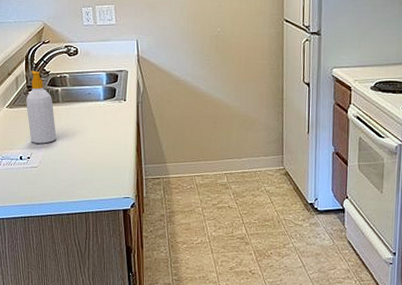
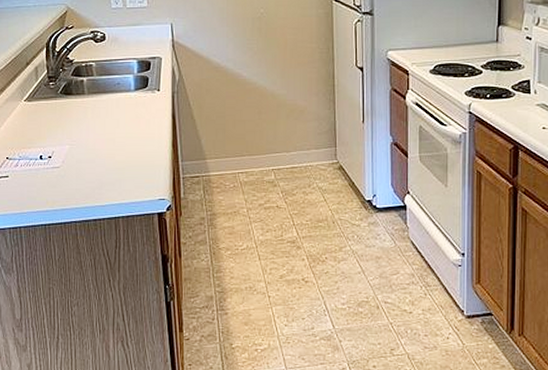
soap bottle: present [26,70,57,144] -> none [47,59,82,141]

